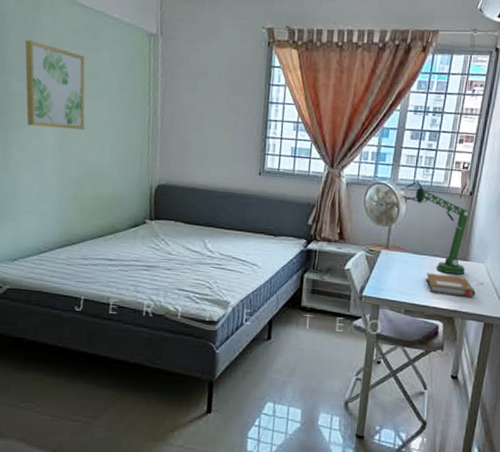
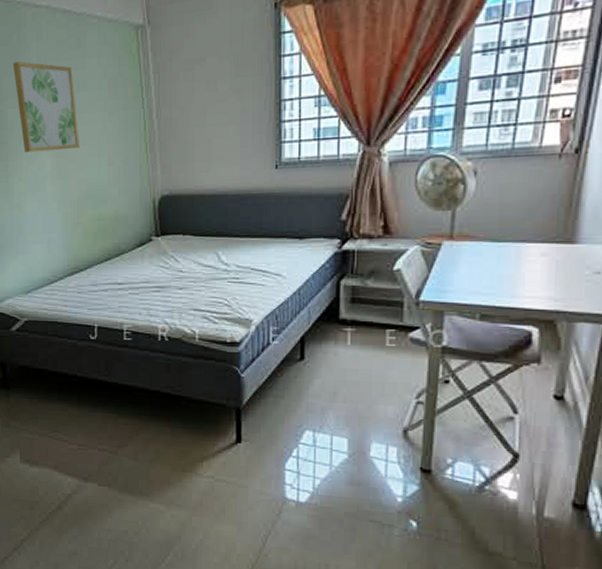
desk lamp: present [401,180,470,275] -> none [468,144,575,264]
notebook: present [425,273,476,298] -> none [509,264,589,292]

